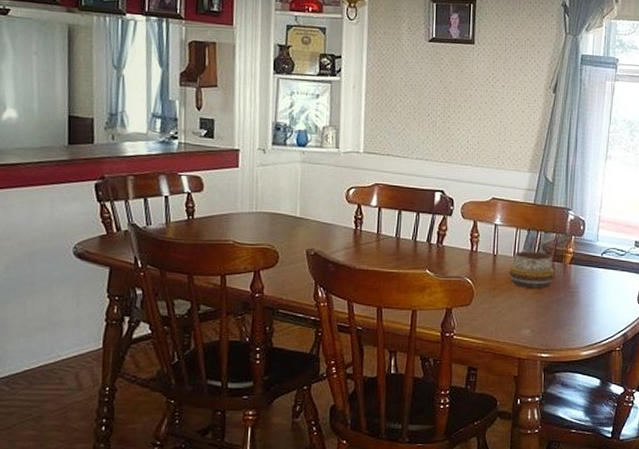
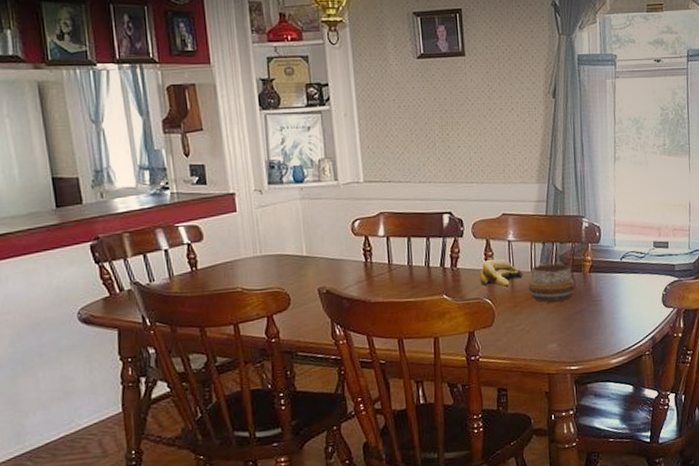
banana: none [463,240,506,269] -> present [479,258,523,288]

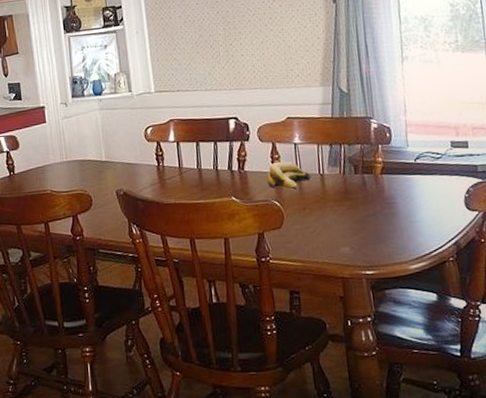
decorative bowl: present [528,263,576,303] -> none [316,165,367,205]

